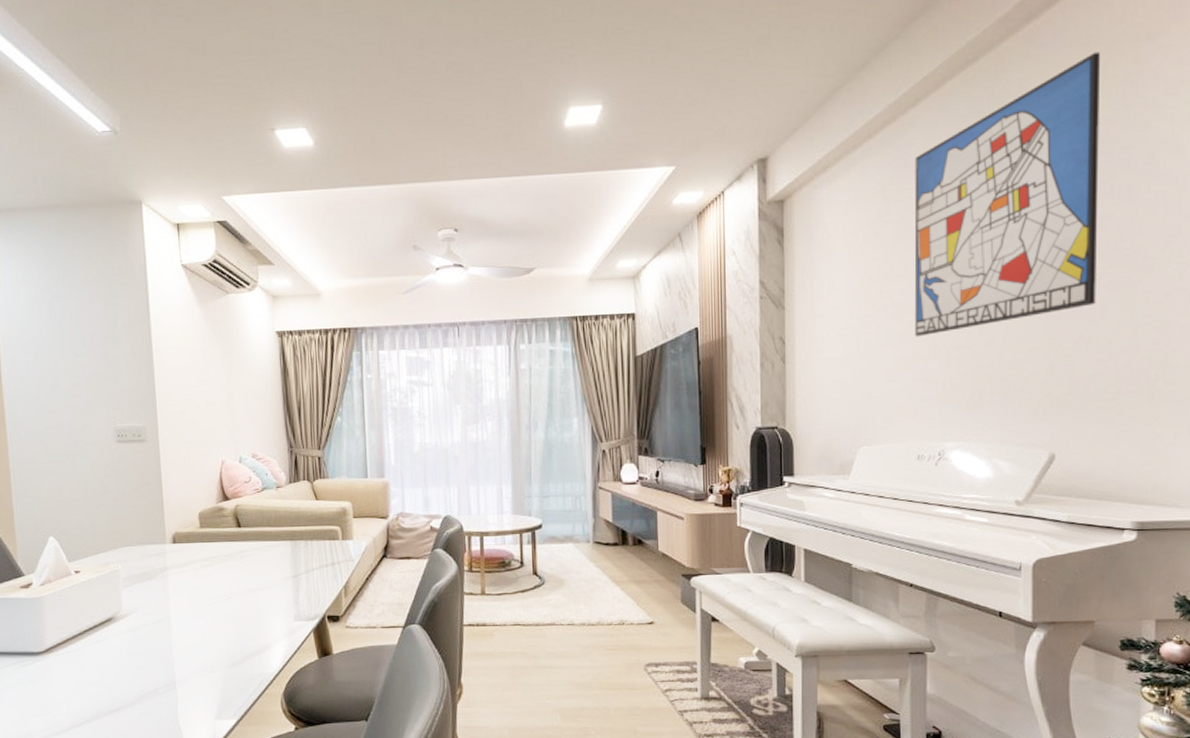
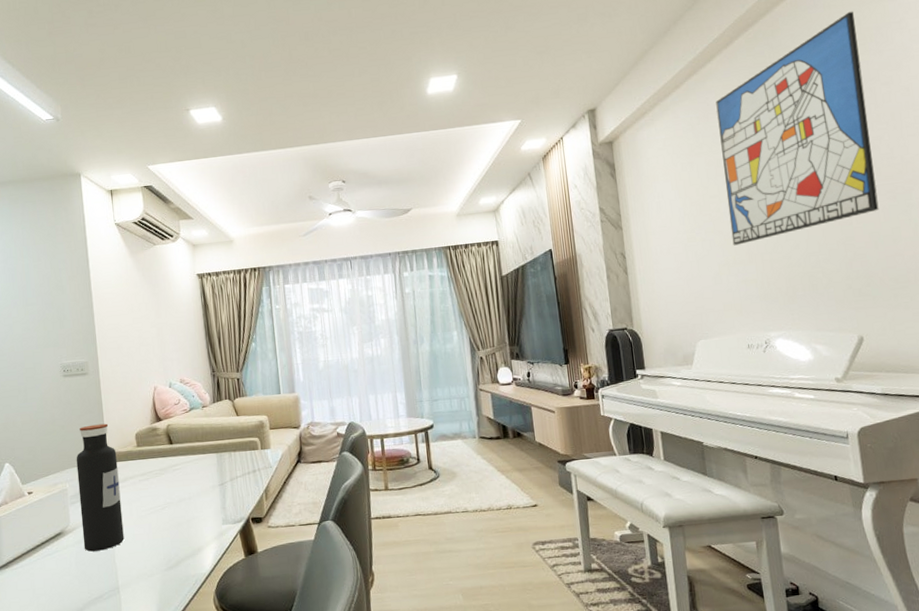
water bottle: none [130,499,183,641] -> present [76,423,124,552]

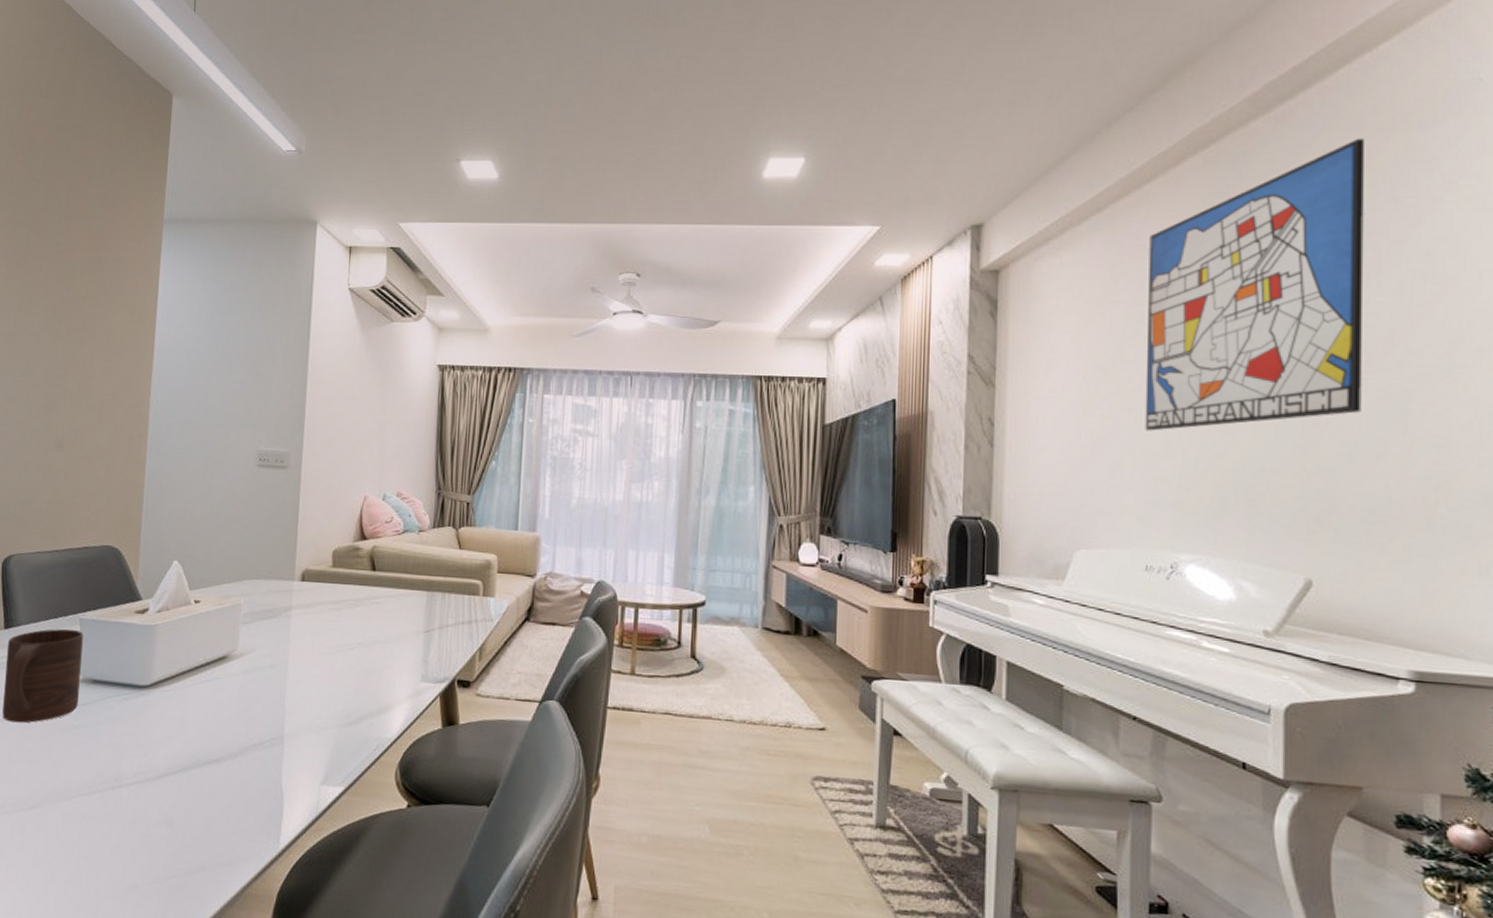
water bottle: present [76,423,124,552] -> none [250,530,307,688]

